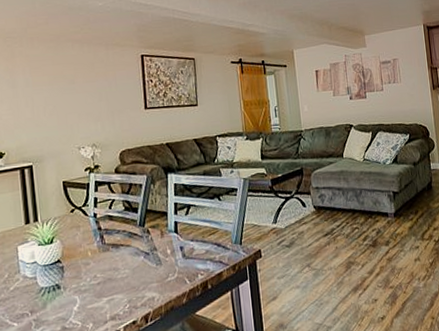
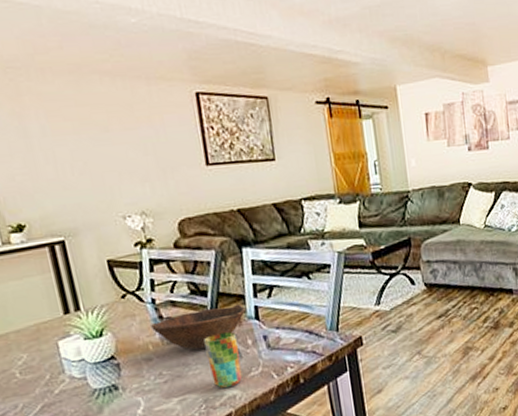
bowl: none [91,219,167,257] -> present [151,303,246,350]
cup: none [132,242,161,291] -> present [204,331,243,389]

